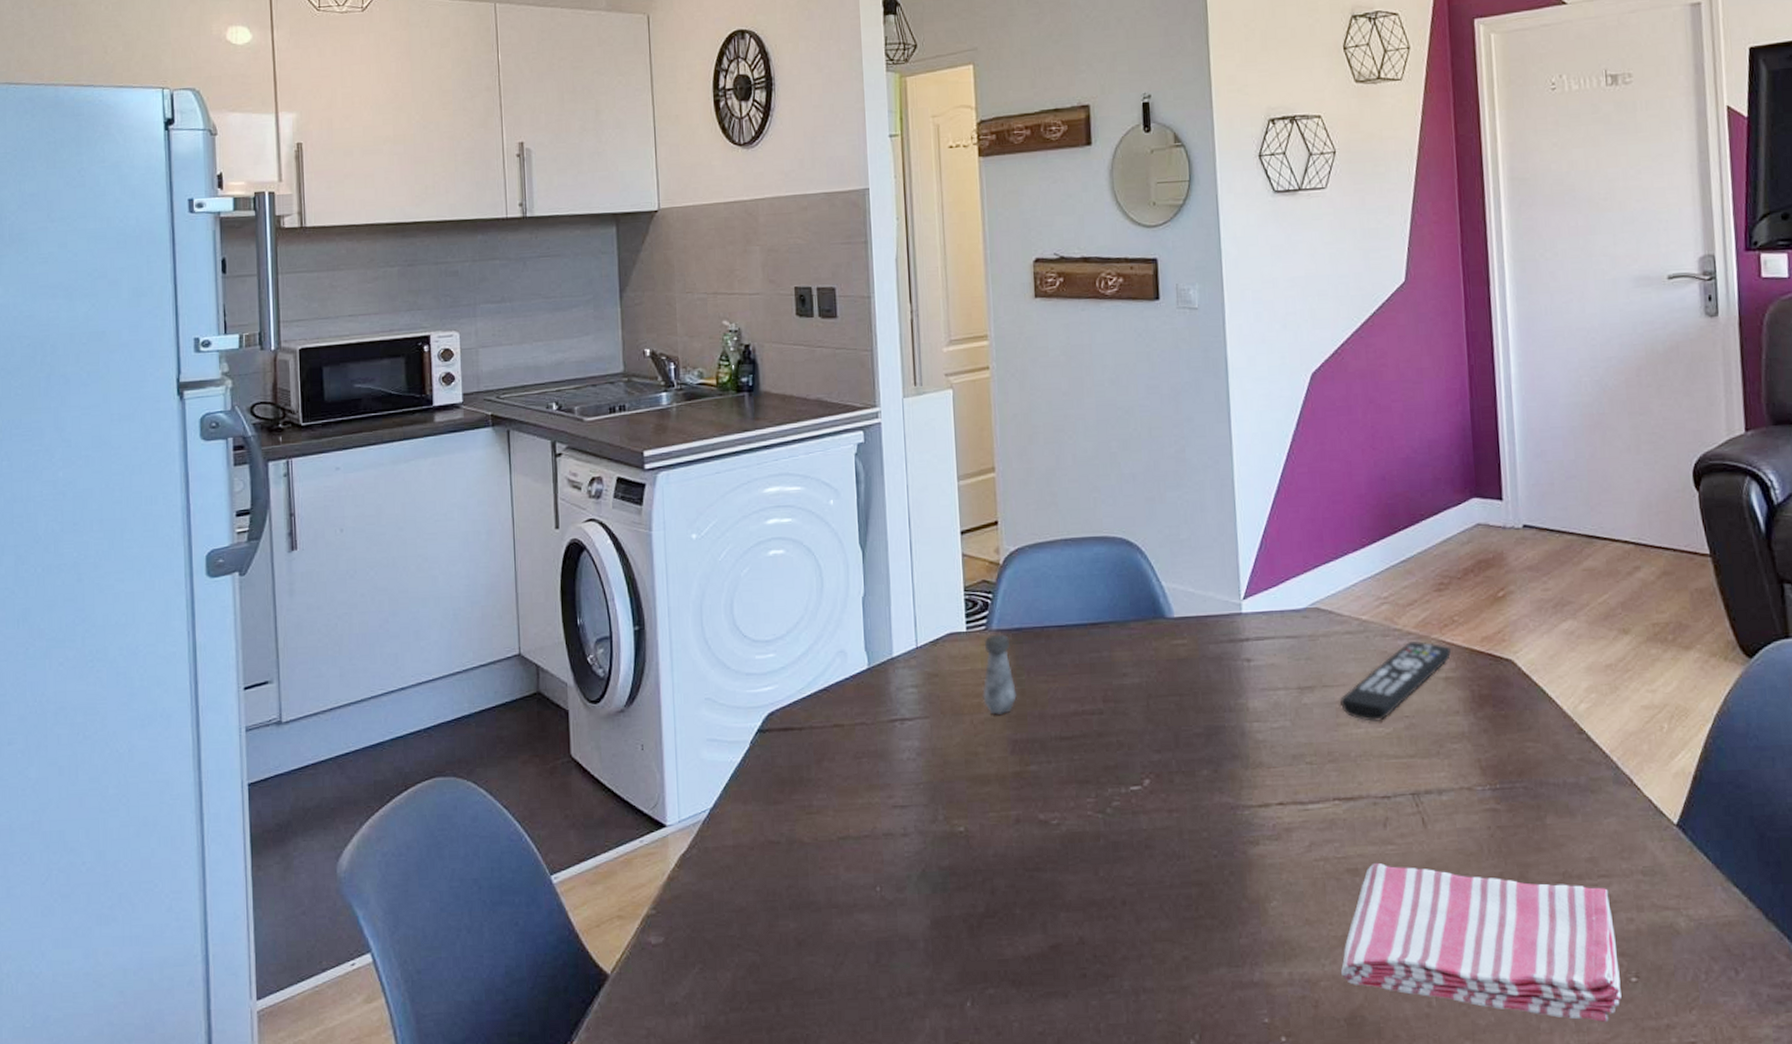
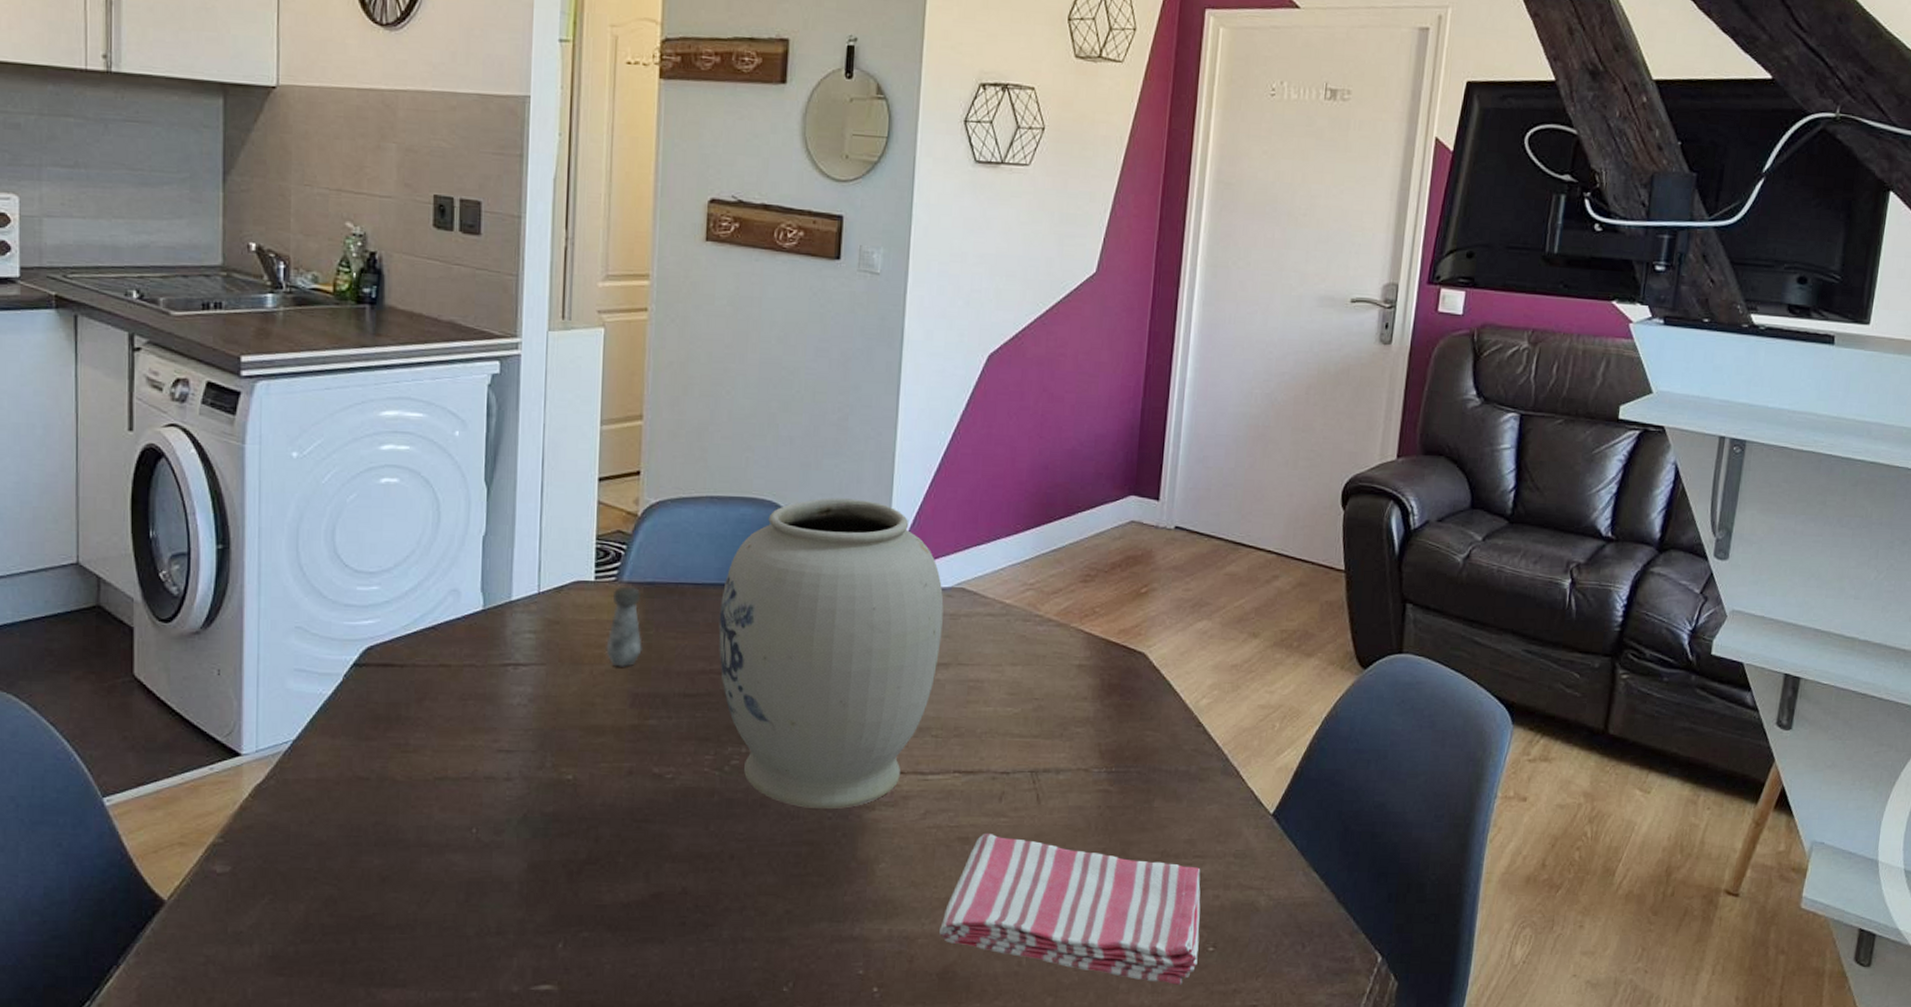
vase: none [1085,528,1303,847] -> present [718,498,944,809]
remote control: present [1339,640,1452,722] -> none [972,627,1089,701]

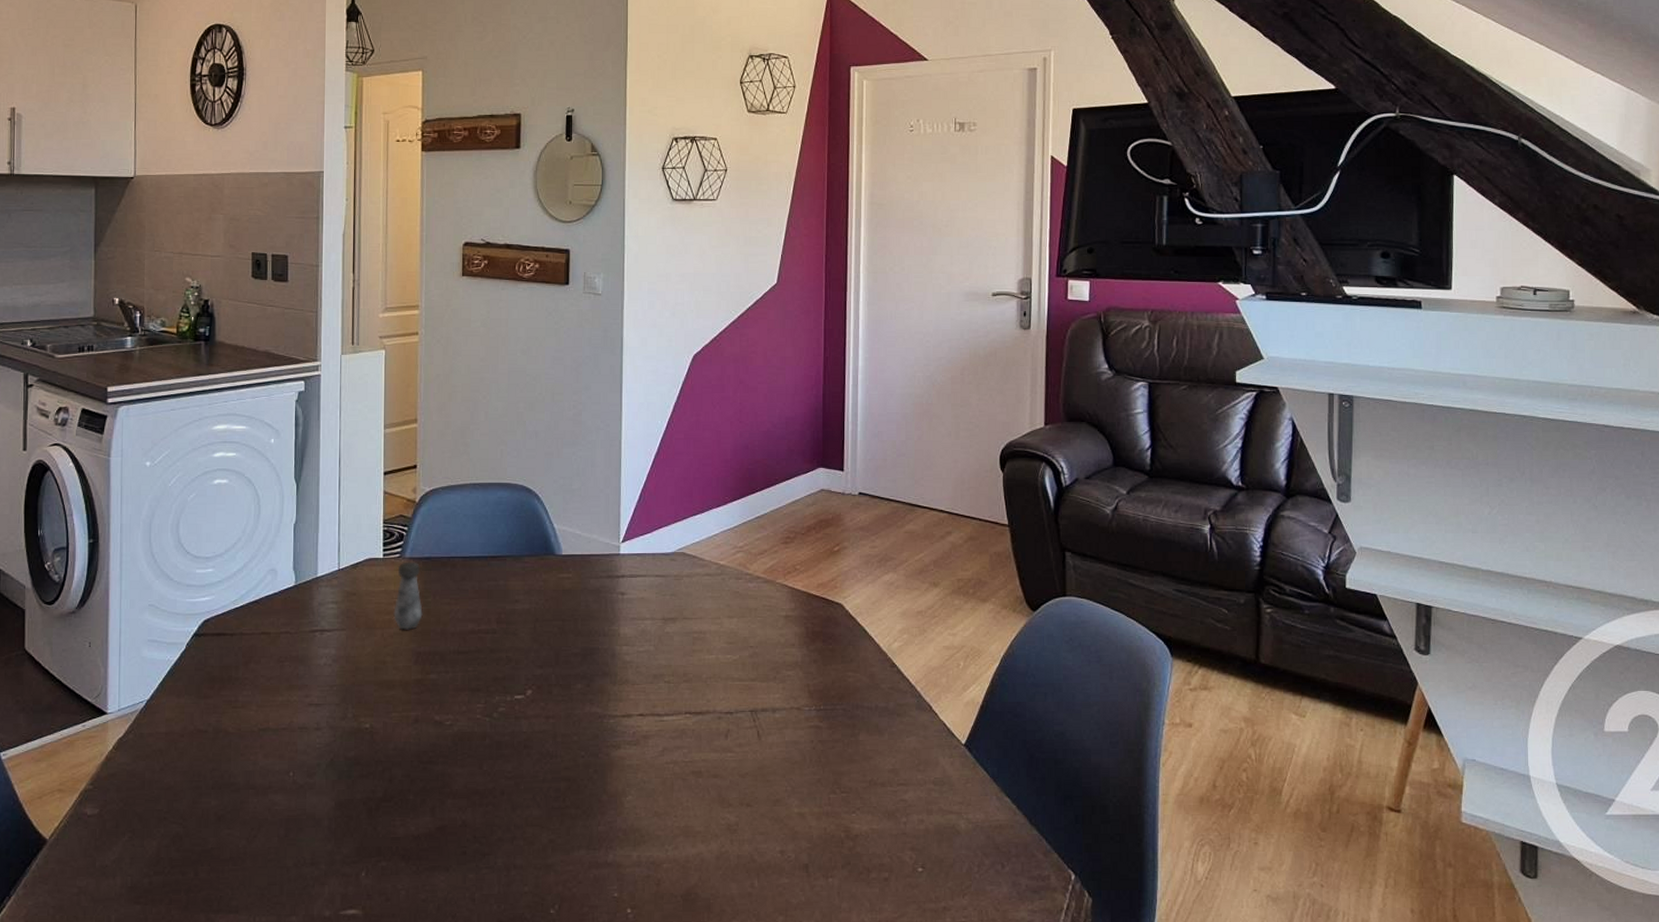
vase: present [718,498,944,809] -> none [484,480,668,748]
dish towel: present [939,832,1201,985] -> none [681,766,909,904]

